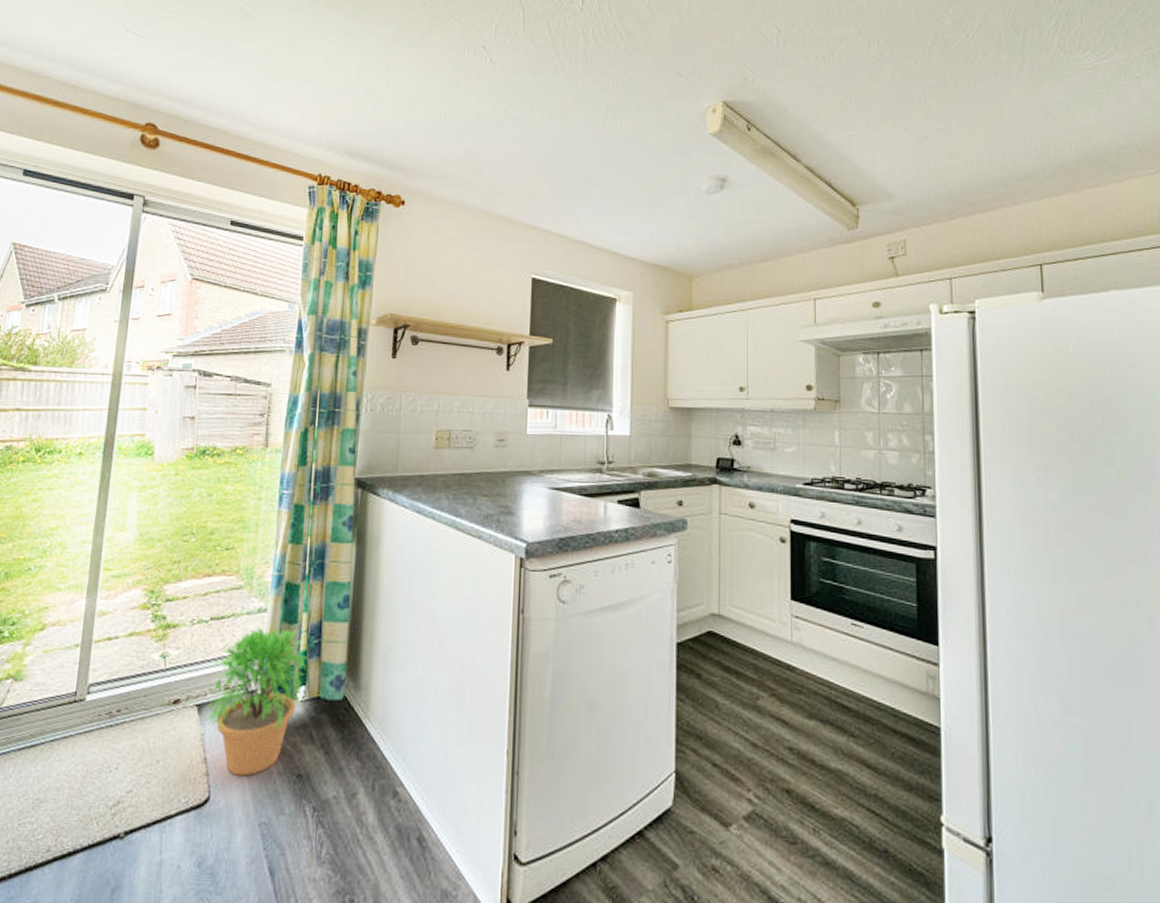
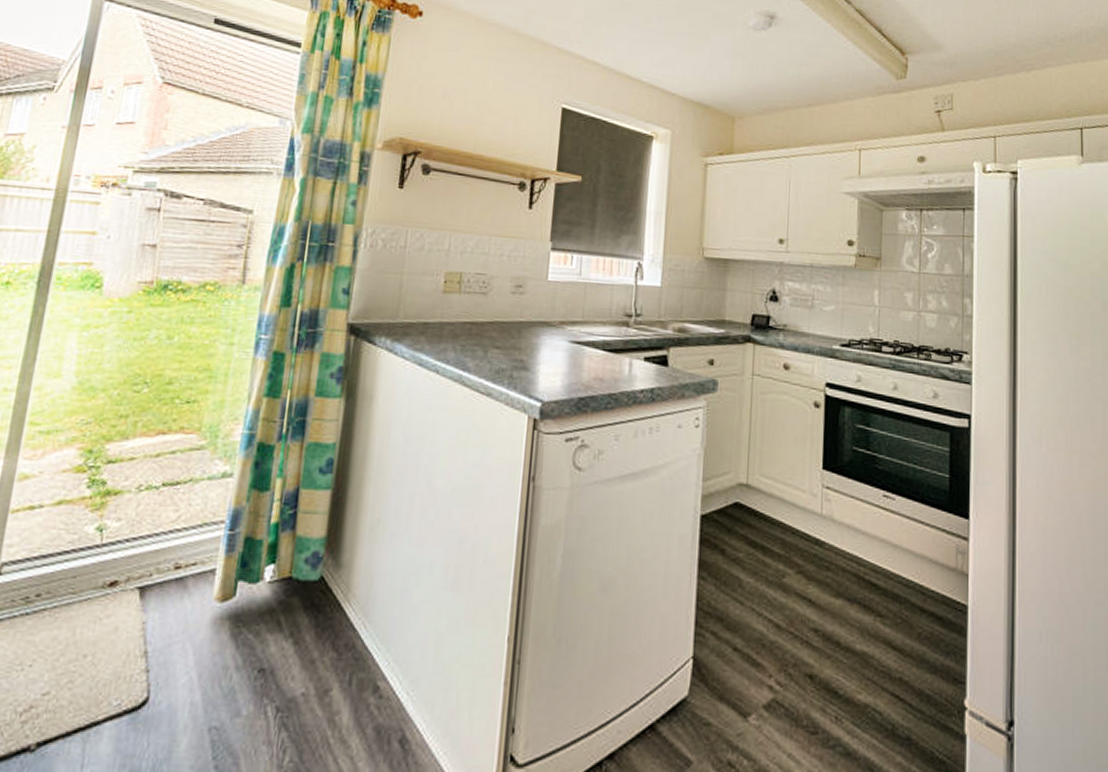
potted plant: present [205,628,308,776] -> none [148,495,280,672]

